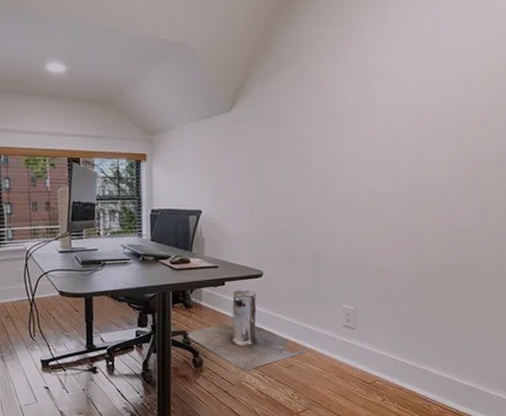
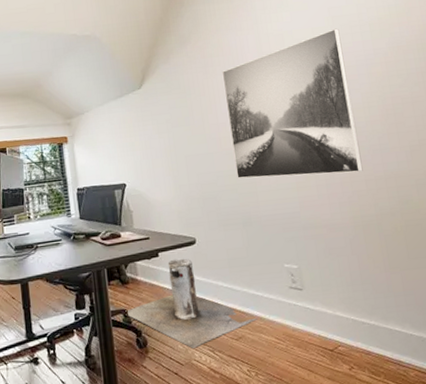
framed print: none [313,73,445,226] -> present [222,28,363,179]

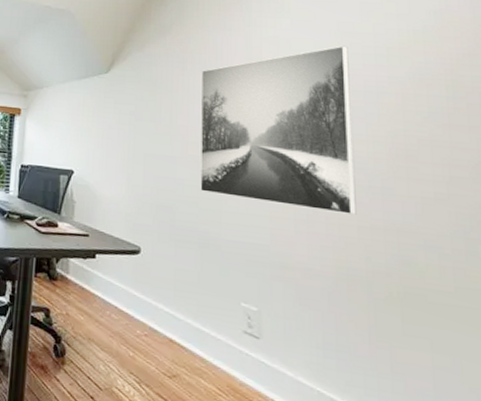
trash can: present [125,258,258,349] -> none [47,265,199,374]

